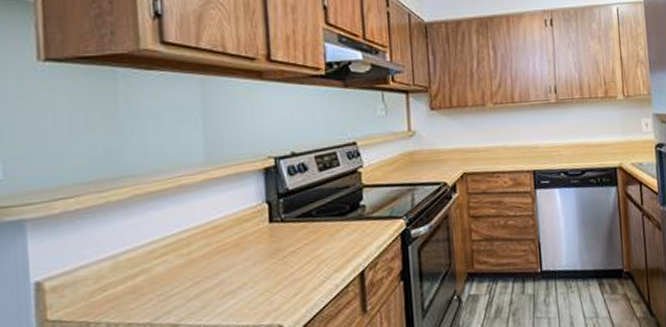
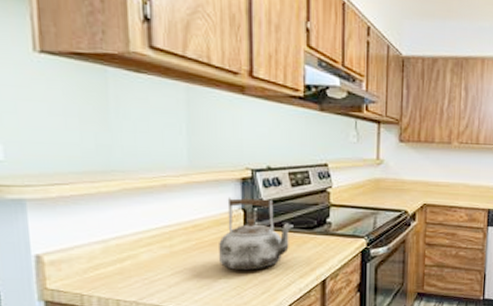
kettle: none [242,187,324,272] -> present [219,197,293,271]

